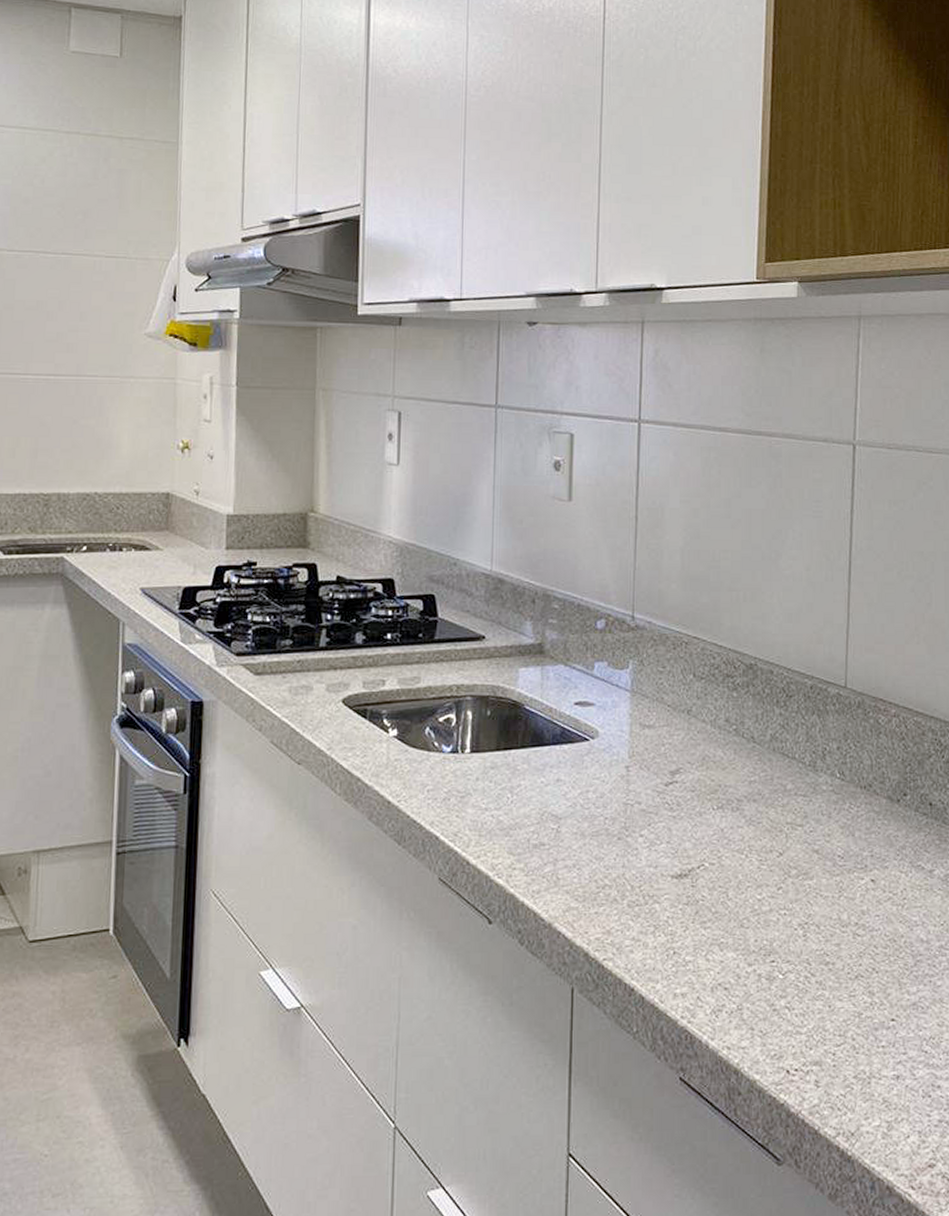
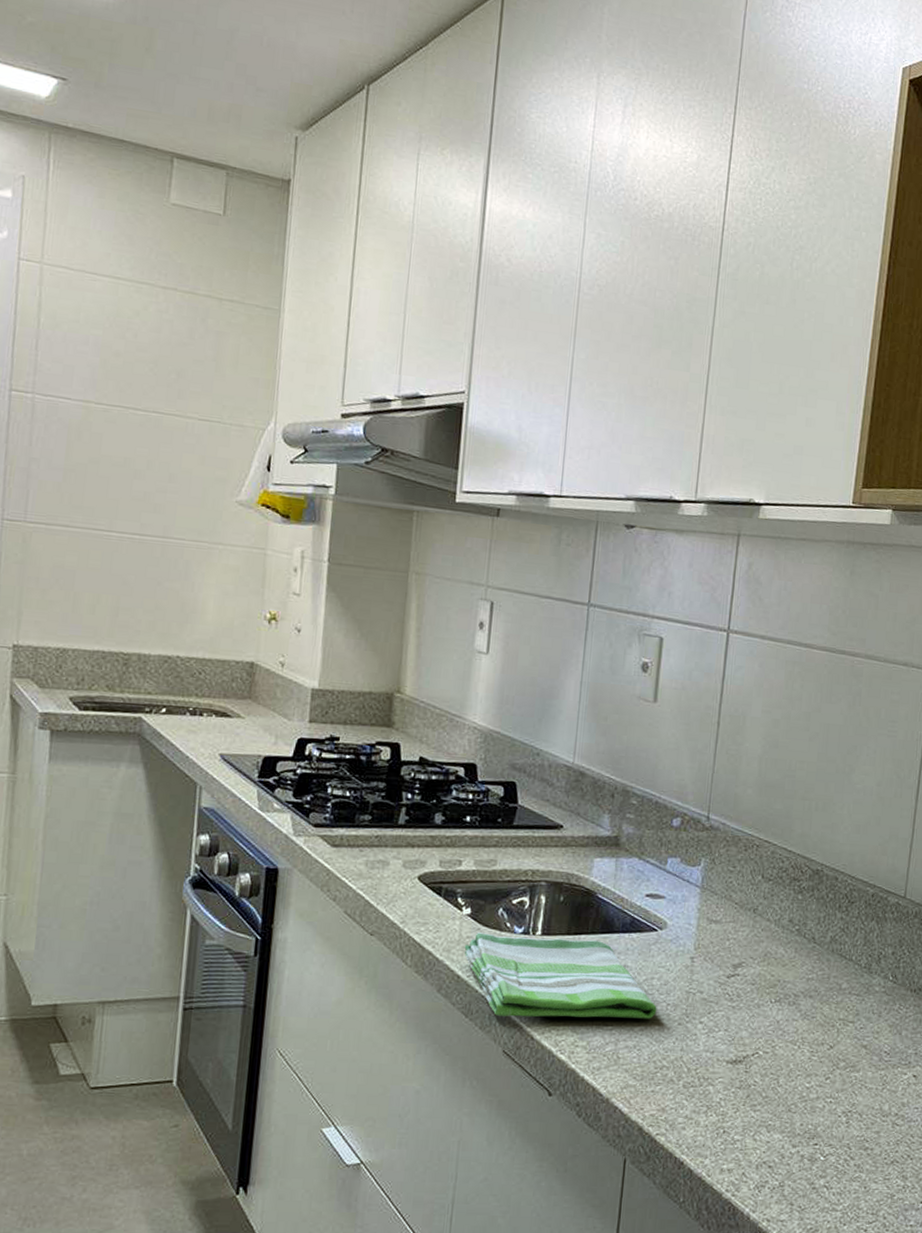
dish towel: none [393,754,595,841] -> present [464,932,657,1019]

